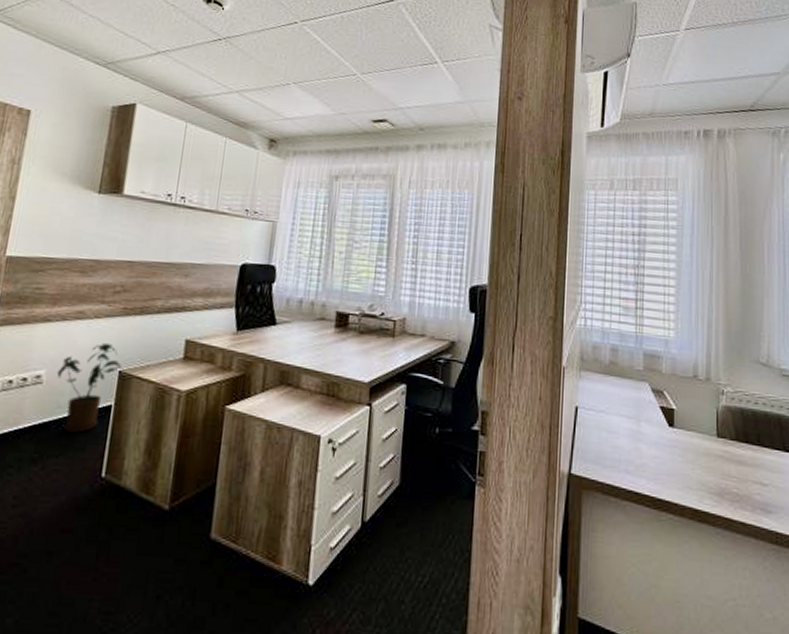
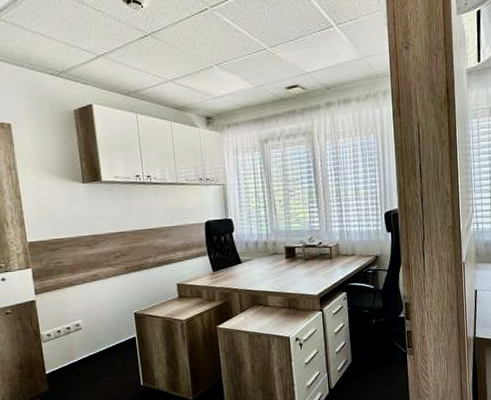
house plant: present [56,342,121,432] -> none [90,294,135,359]

